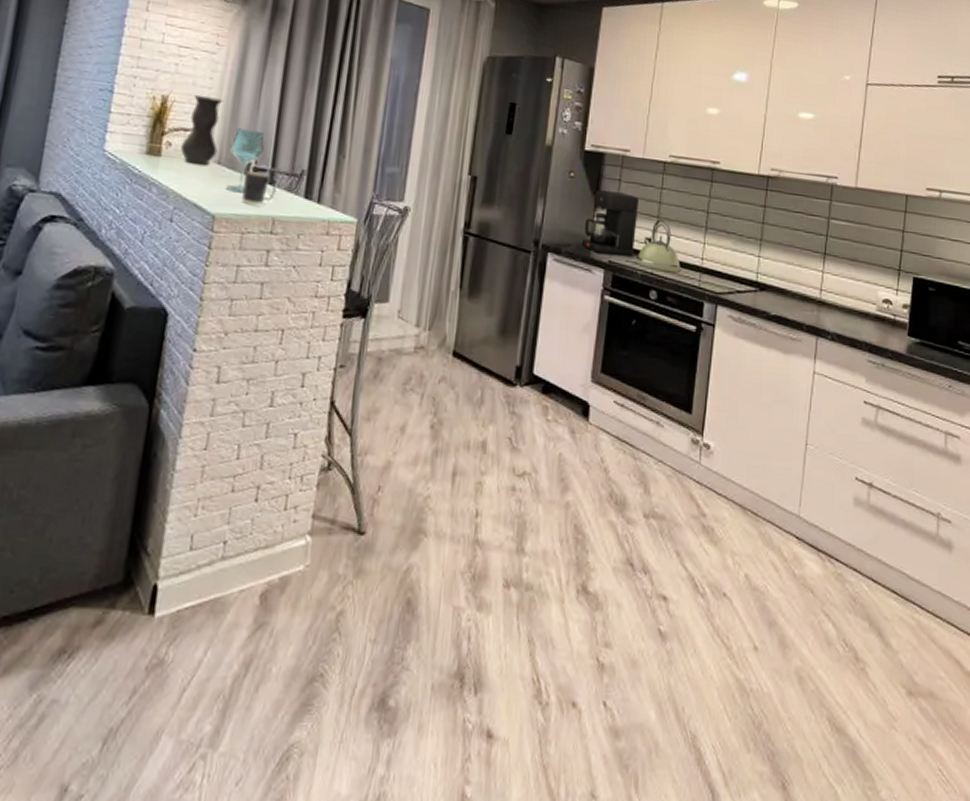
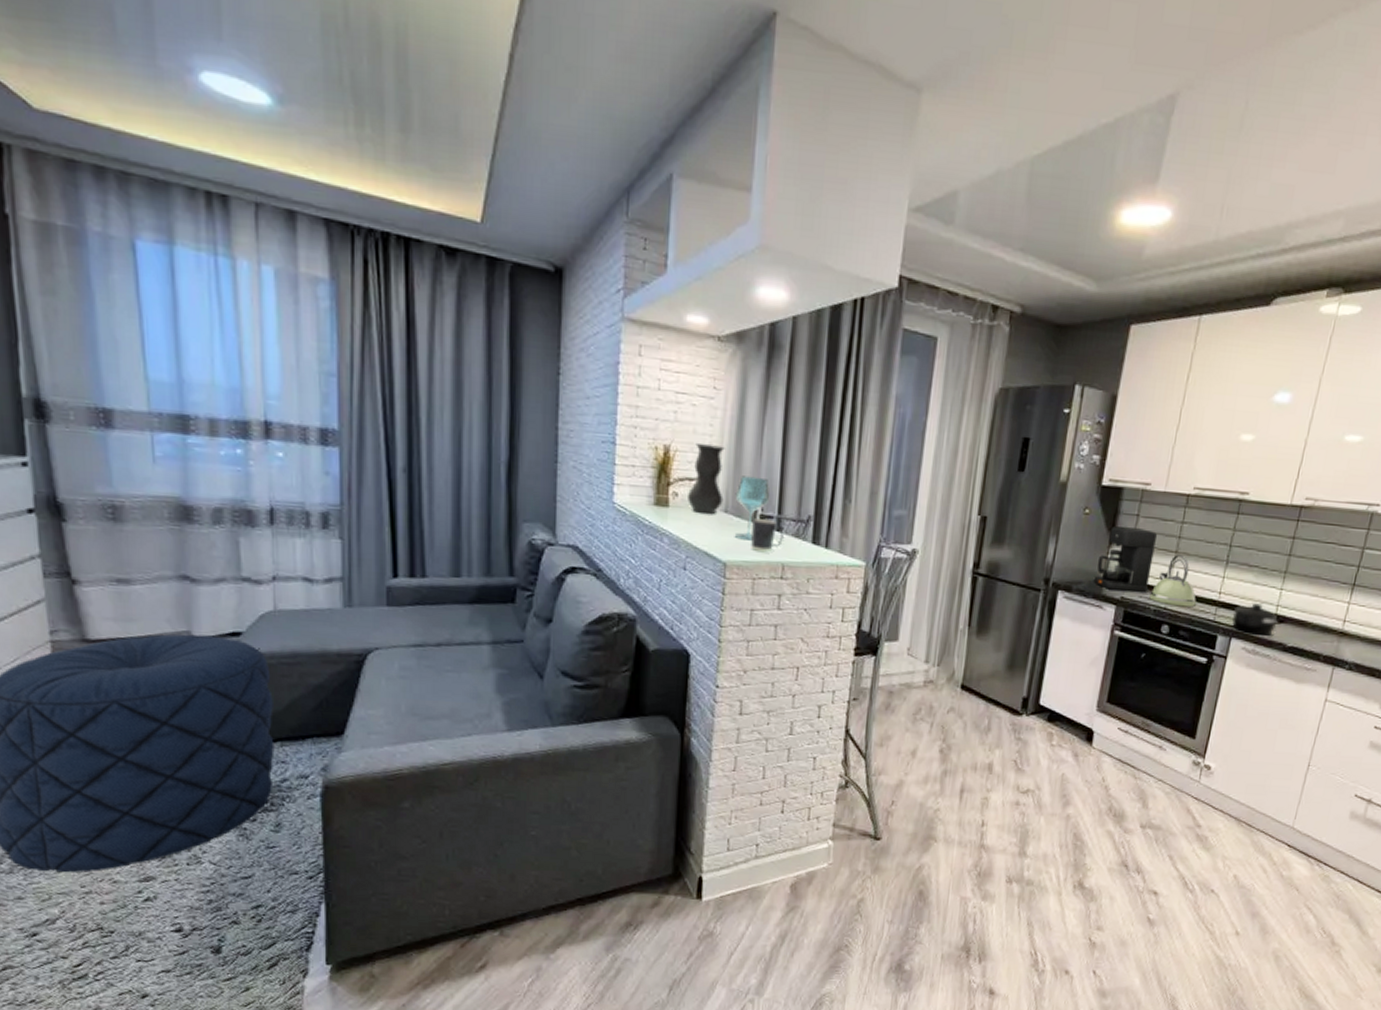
saucepan: none [716,270,759,304] -> present [1232,603,1278,637]

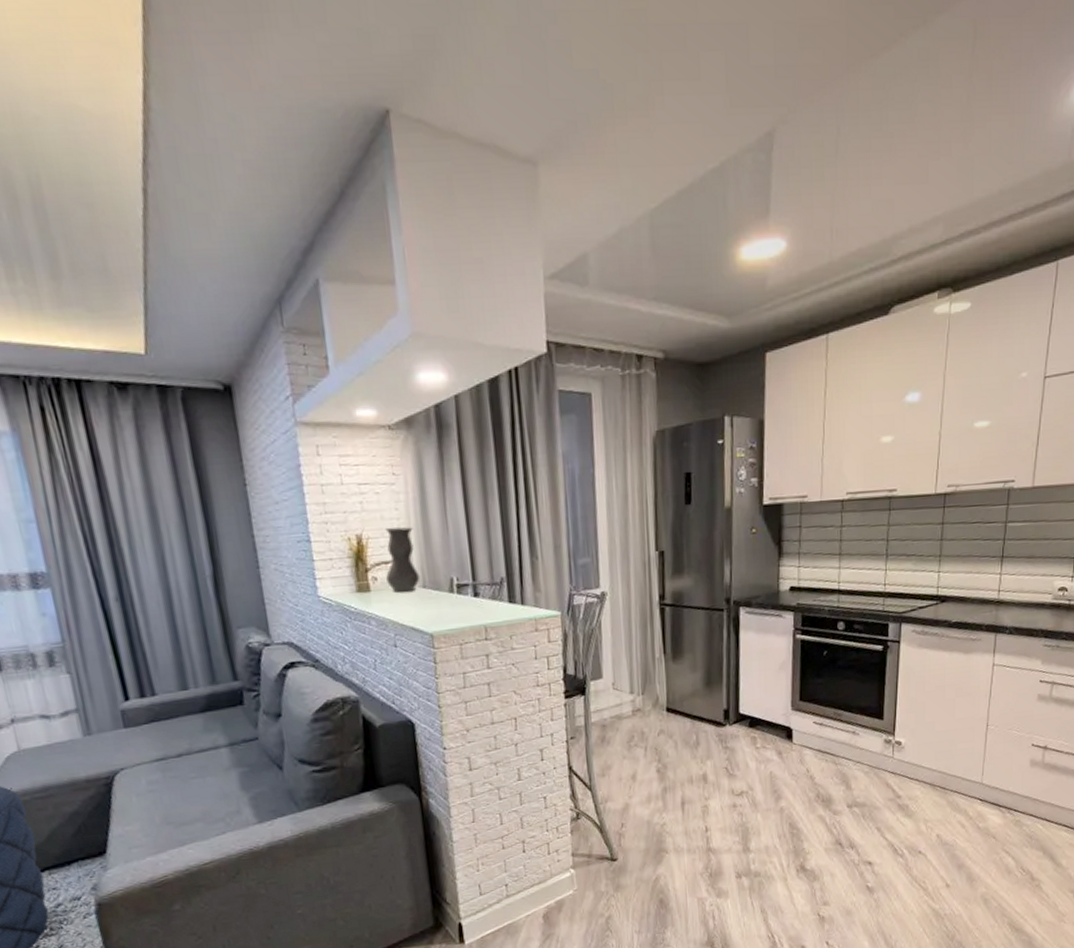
wine glass: present [734,475,770,541] -> none [429,550,463,610]
mug: present [751,518,784,552] -> none [449,586,482,618]
coffee maker: present [1093,526,1157,592] -> none [769,538,820,599]
kettle: present [1148,555,1197,608] -> none [821,556,866,604]
saucepan: present [1232,603,1278,637] -> none [899,588,940,619]

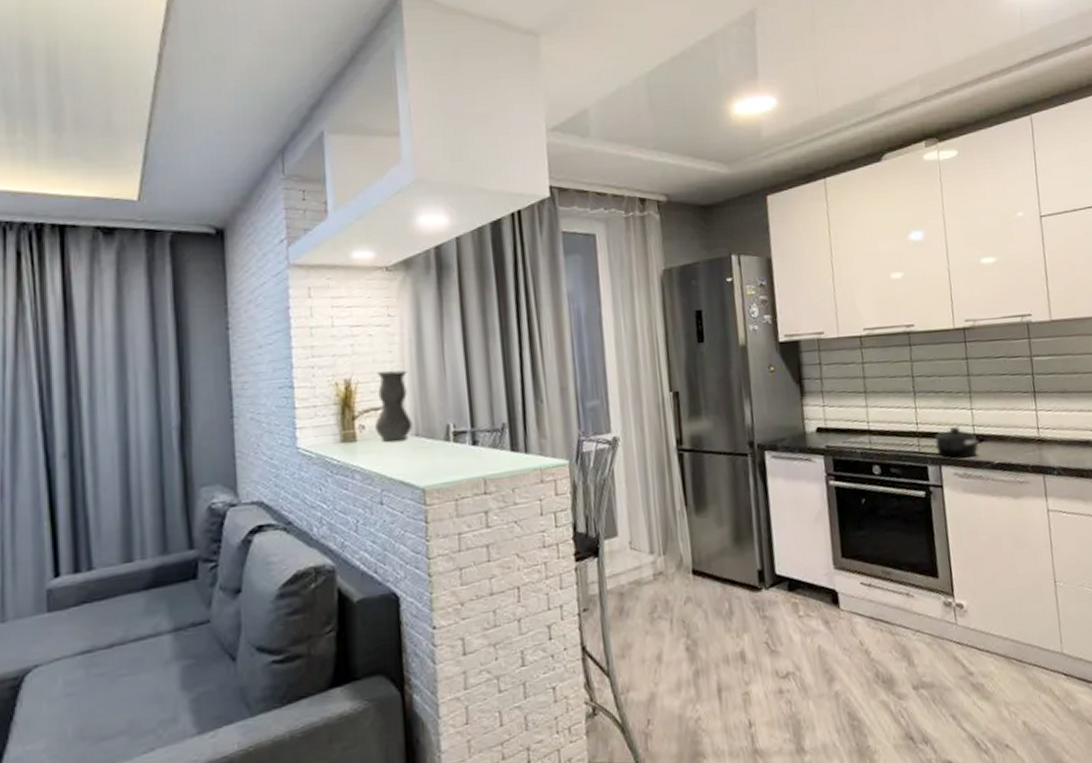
saucepan: none [899,588,940,619] -> present [934,426,979,460]

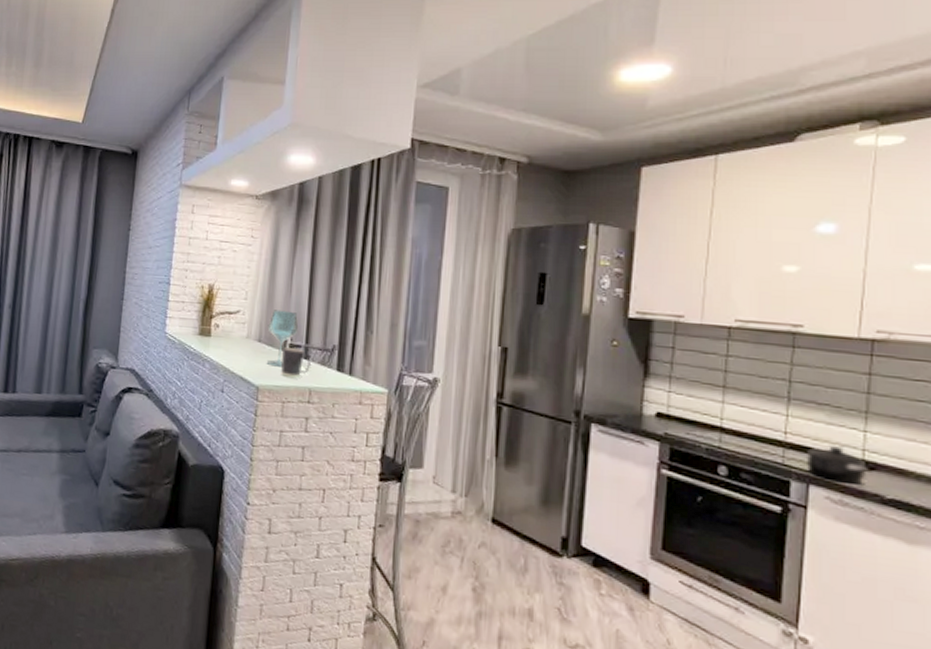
vase: present [375,370,413,444] -> none [227,283,260,344]
wine glass: none [424,394,461,461] -> present [266,309,299,367]
mug: none [444,434,481,470] -> present [281,347,311,377]

